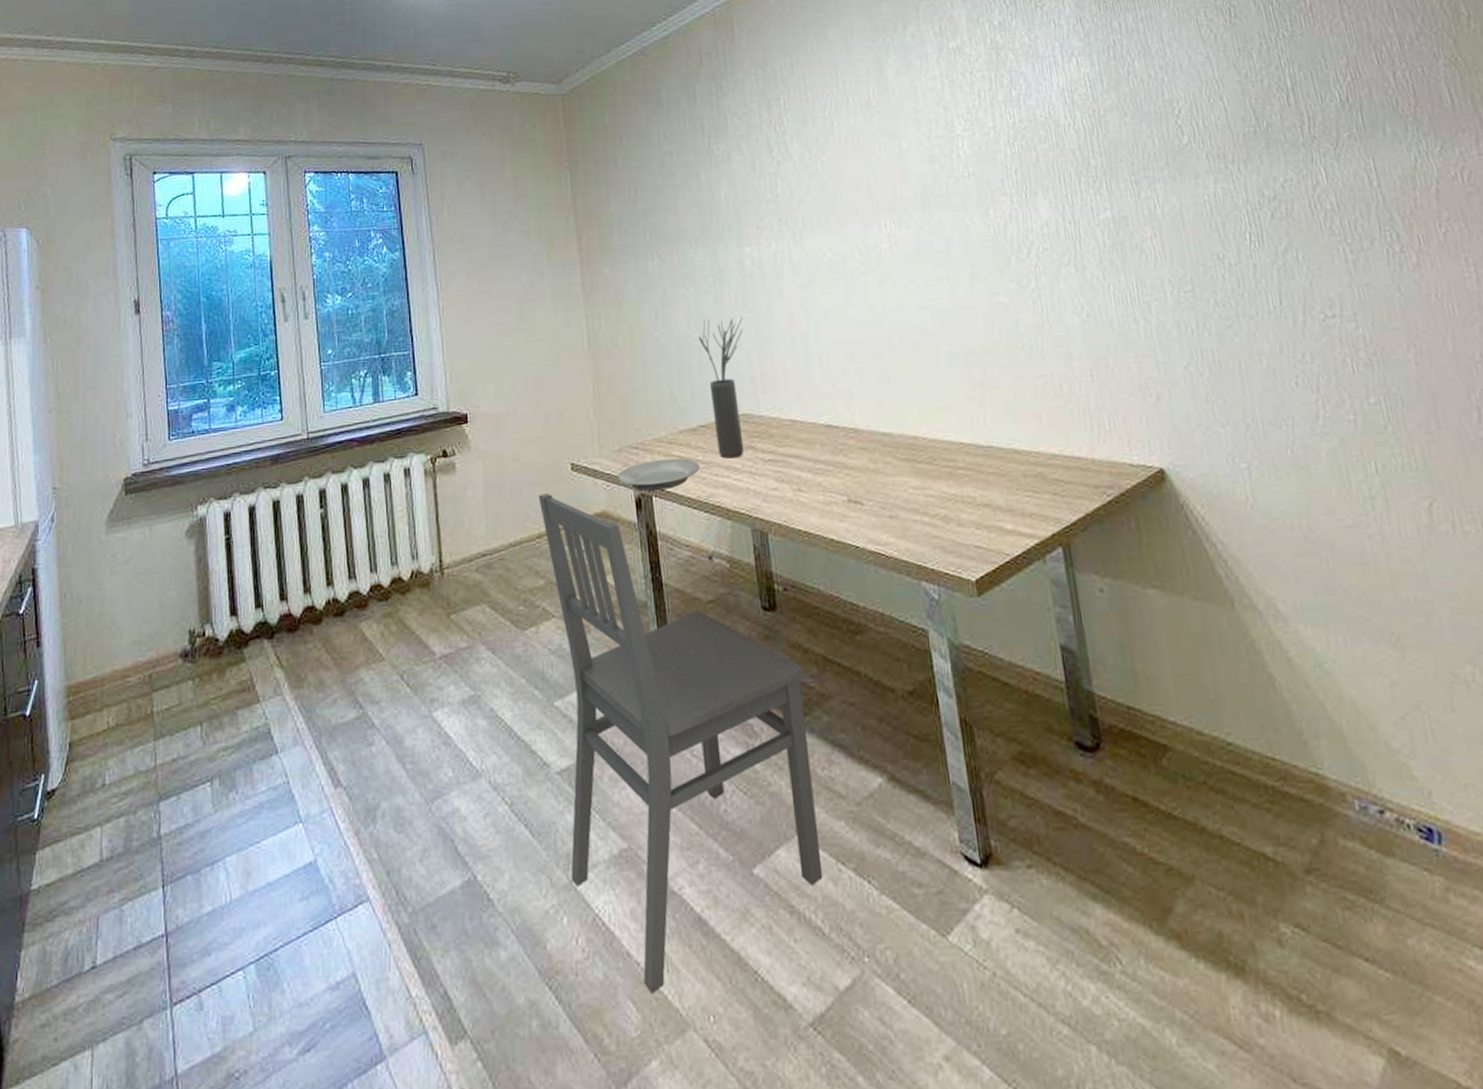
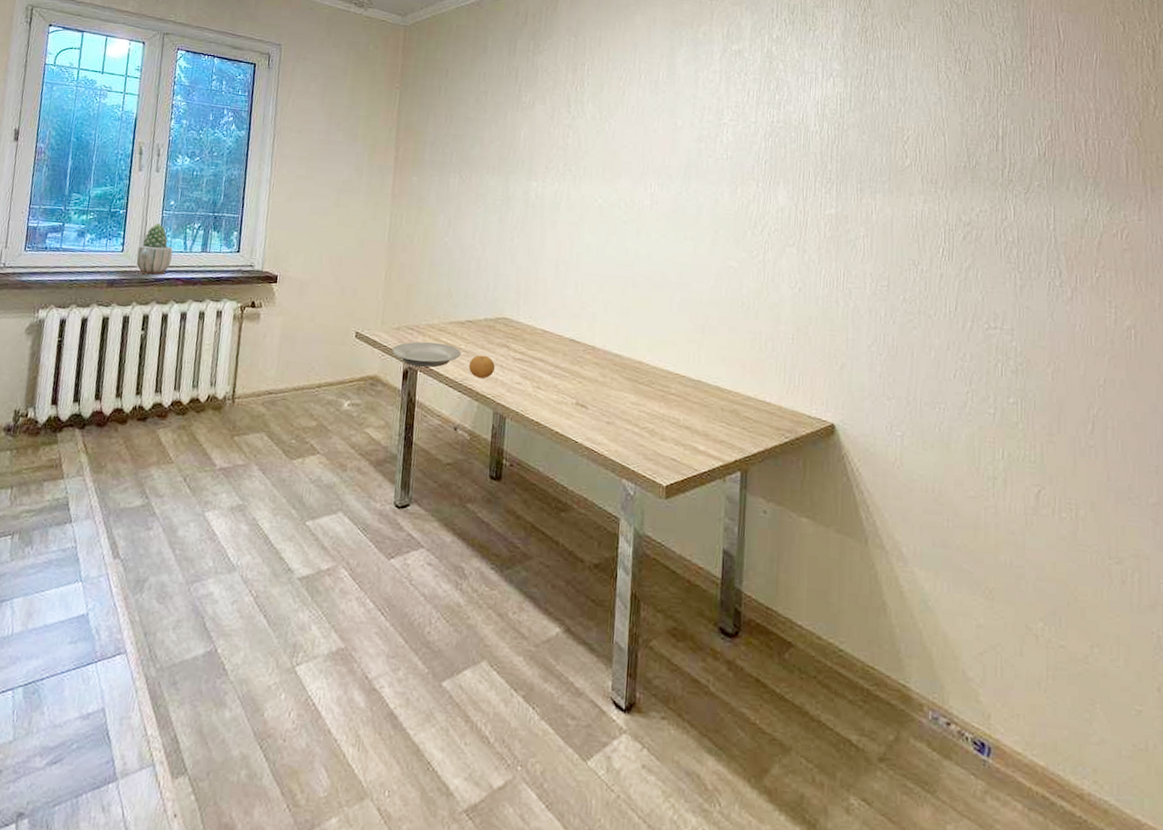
potted cactus: none [299,377,340,442] -> present [136,222,173,275]
dining chair: present [538,493,823,994] -> none [294,352,513,766]
vase: present [698,317,745,459] -> none [478,235,519,352]
fruit: none [711,463,744,491] -> present [468,355,496,378]

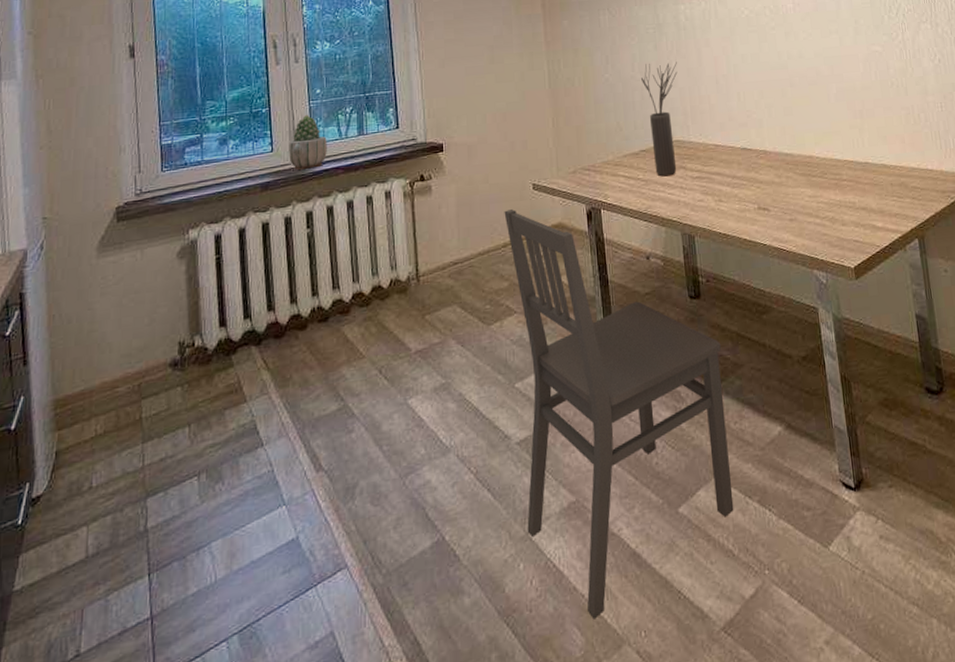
dining chair: none [294,352,513,766] -> present [504,209,734,619]
plate: present [392,341,461,368] -> none [572,177,641,206]
fruit: present [468,355,496,378] -> none [649,180,676,204]
vase: none [478,235,519,352] -> present [640,62,678,177]

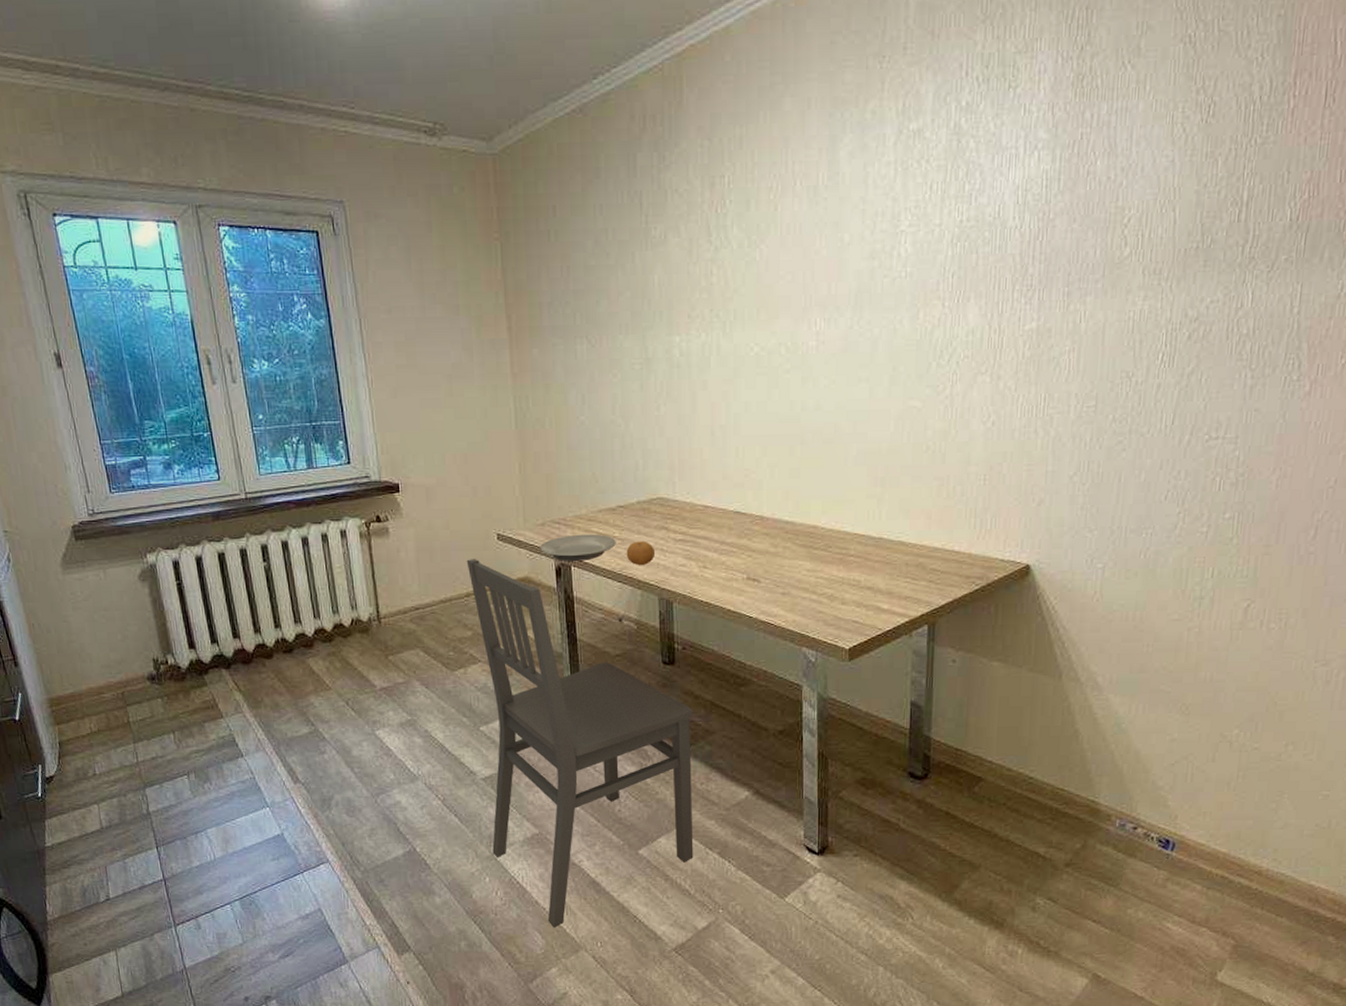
potted cactus: present [289,114,327,171] -> none [235,441,276,502]
plate: none [572,177,641,206] -> present [540,534,616,562]
vase: present [640,62,678,177] -> none [622,406,666,537]
fruit: none [649,180,676,204] -> present [626,541,656,565]

